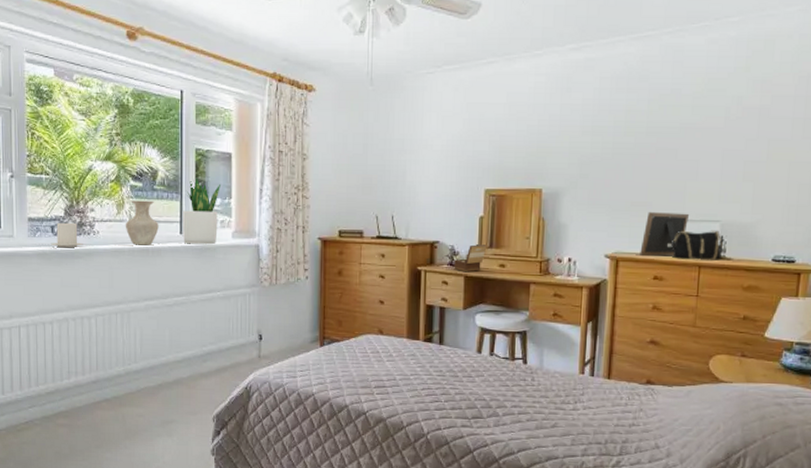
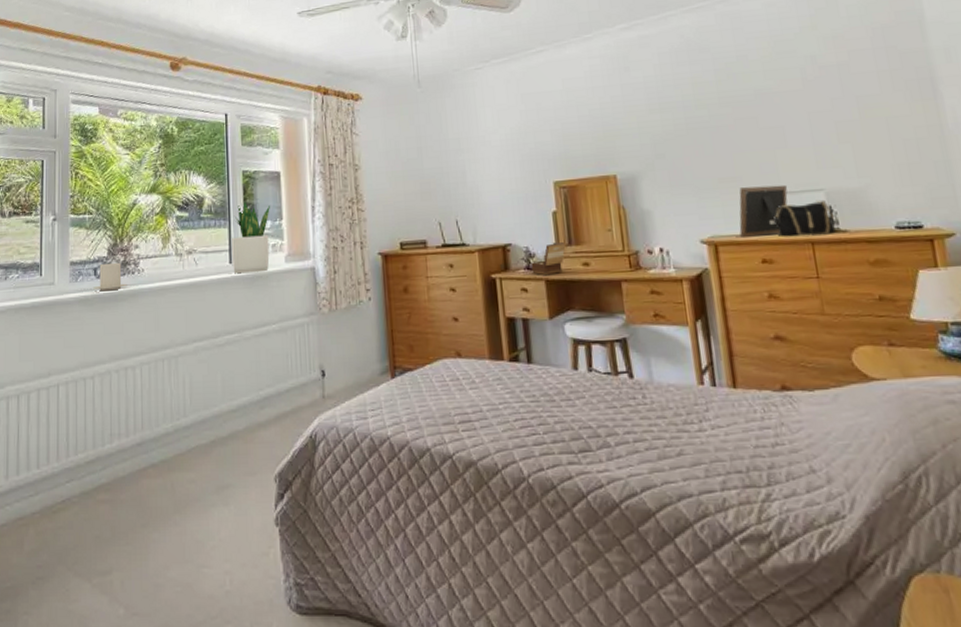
vase: present [125,200,159,246] -> none [171,230,207,281]

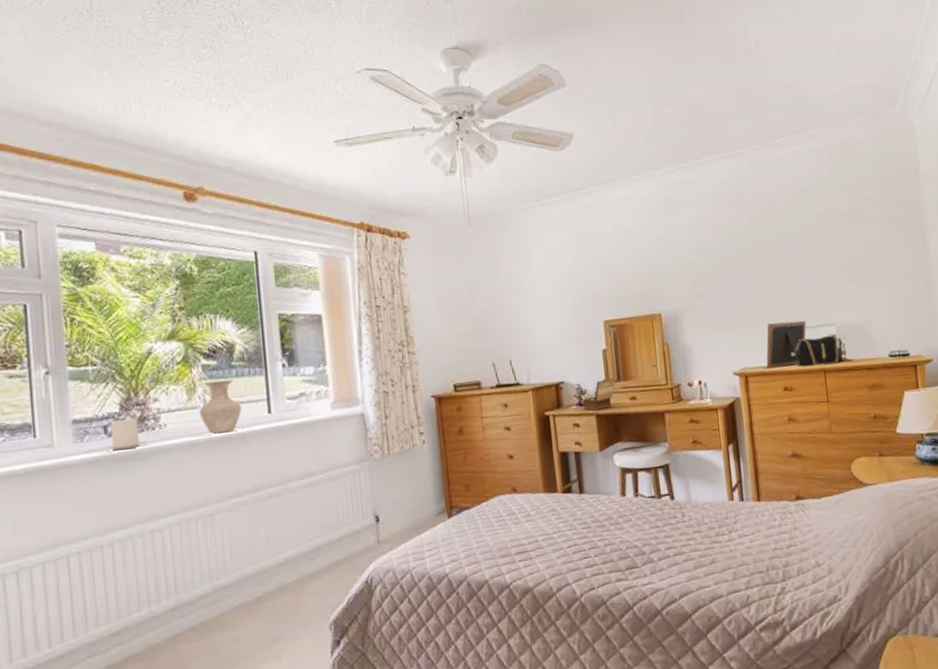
vase: none [171,230,207,281] -> present [198,379,242,434]
planter: present [231,202,270,274] -> none [268,348,314,424]

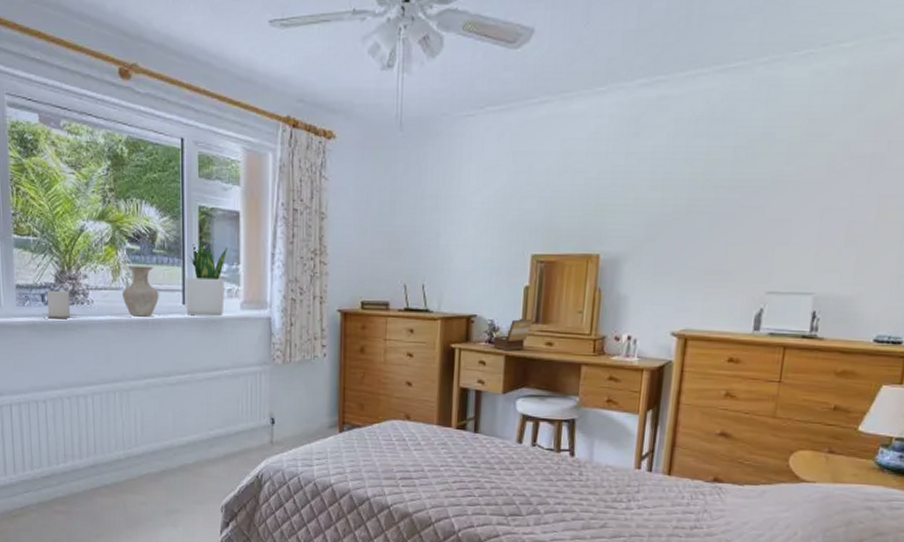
planter: none [268,348,314,424] -> present [184,241,227,317]
picture frame: present [766,320,807,370] -> none [713,283,777,336]
handbag: present [793,333,844,367] -> none [750,304,816,342]

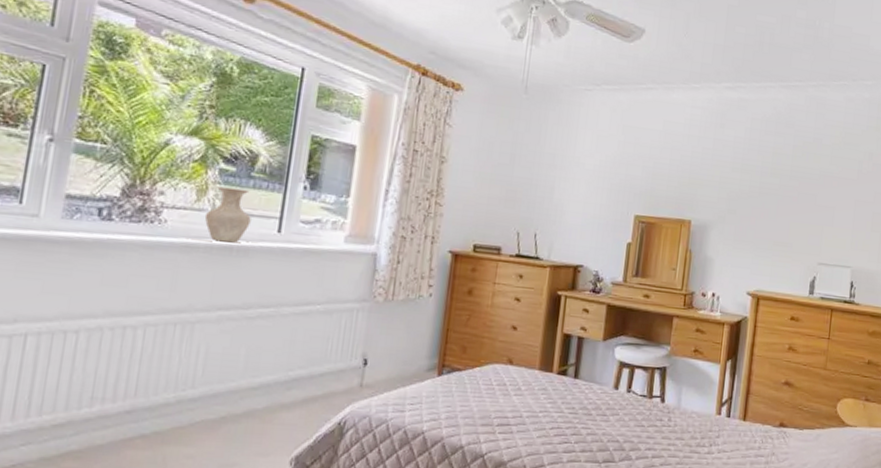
candle: present [41,290,77,319] -> none [94,204,143,239]
planter: present [184,241,227,317] -> none [280,170,338,249]
wooden box: present [493,319,532,351] -> none [596,272,633,301]

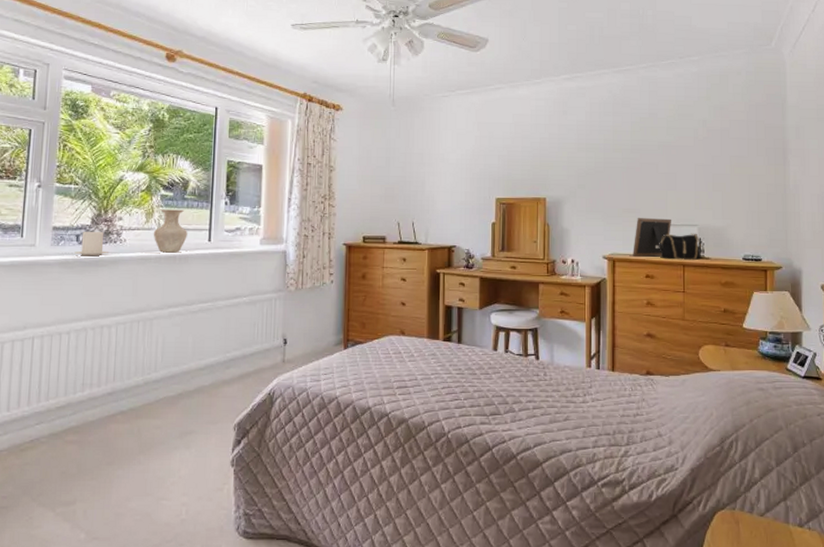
candle: none [94,204,143,239] -> present [74,231,110,257]
picture frame: none [779,253,825,298] -> present [633,218,672,258]
handbag: none [807,273,853,306] -> present [658,233,702,261]

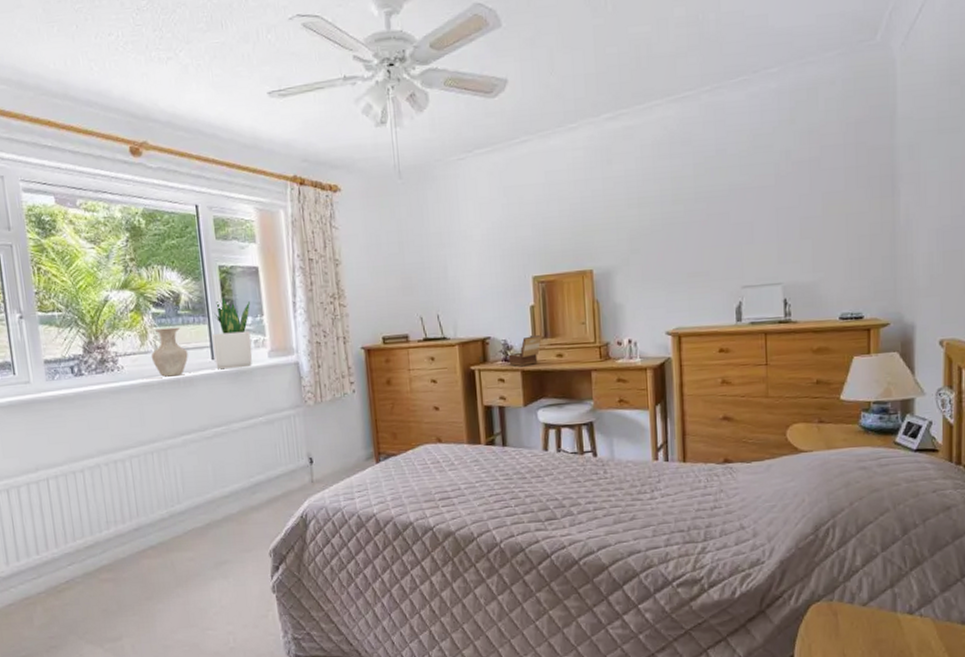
candle: present [74,231,110,257] -> none [72,360,109,389]
planter: none [211,189,250,251] -> present [211,298,253,370]
wooden box: none [470,248,499,274] -> present [508,335,542,367]
picture frame: present [633,218,672,258] -> none [702,279,750,330]
handbag: present [658,233,702,261] -> none [733,293,788,328]

